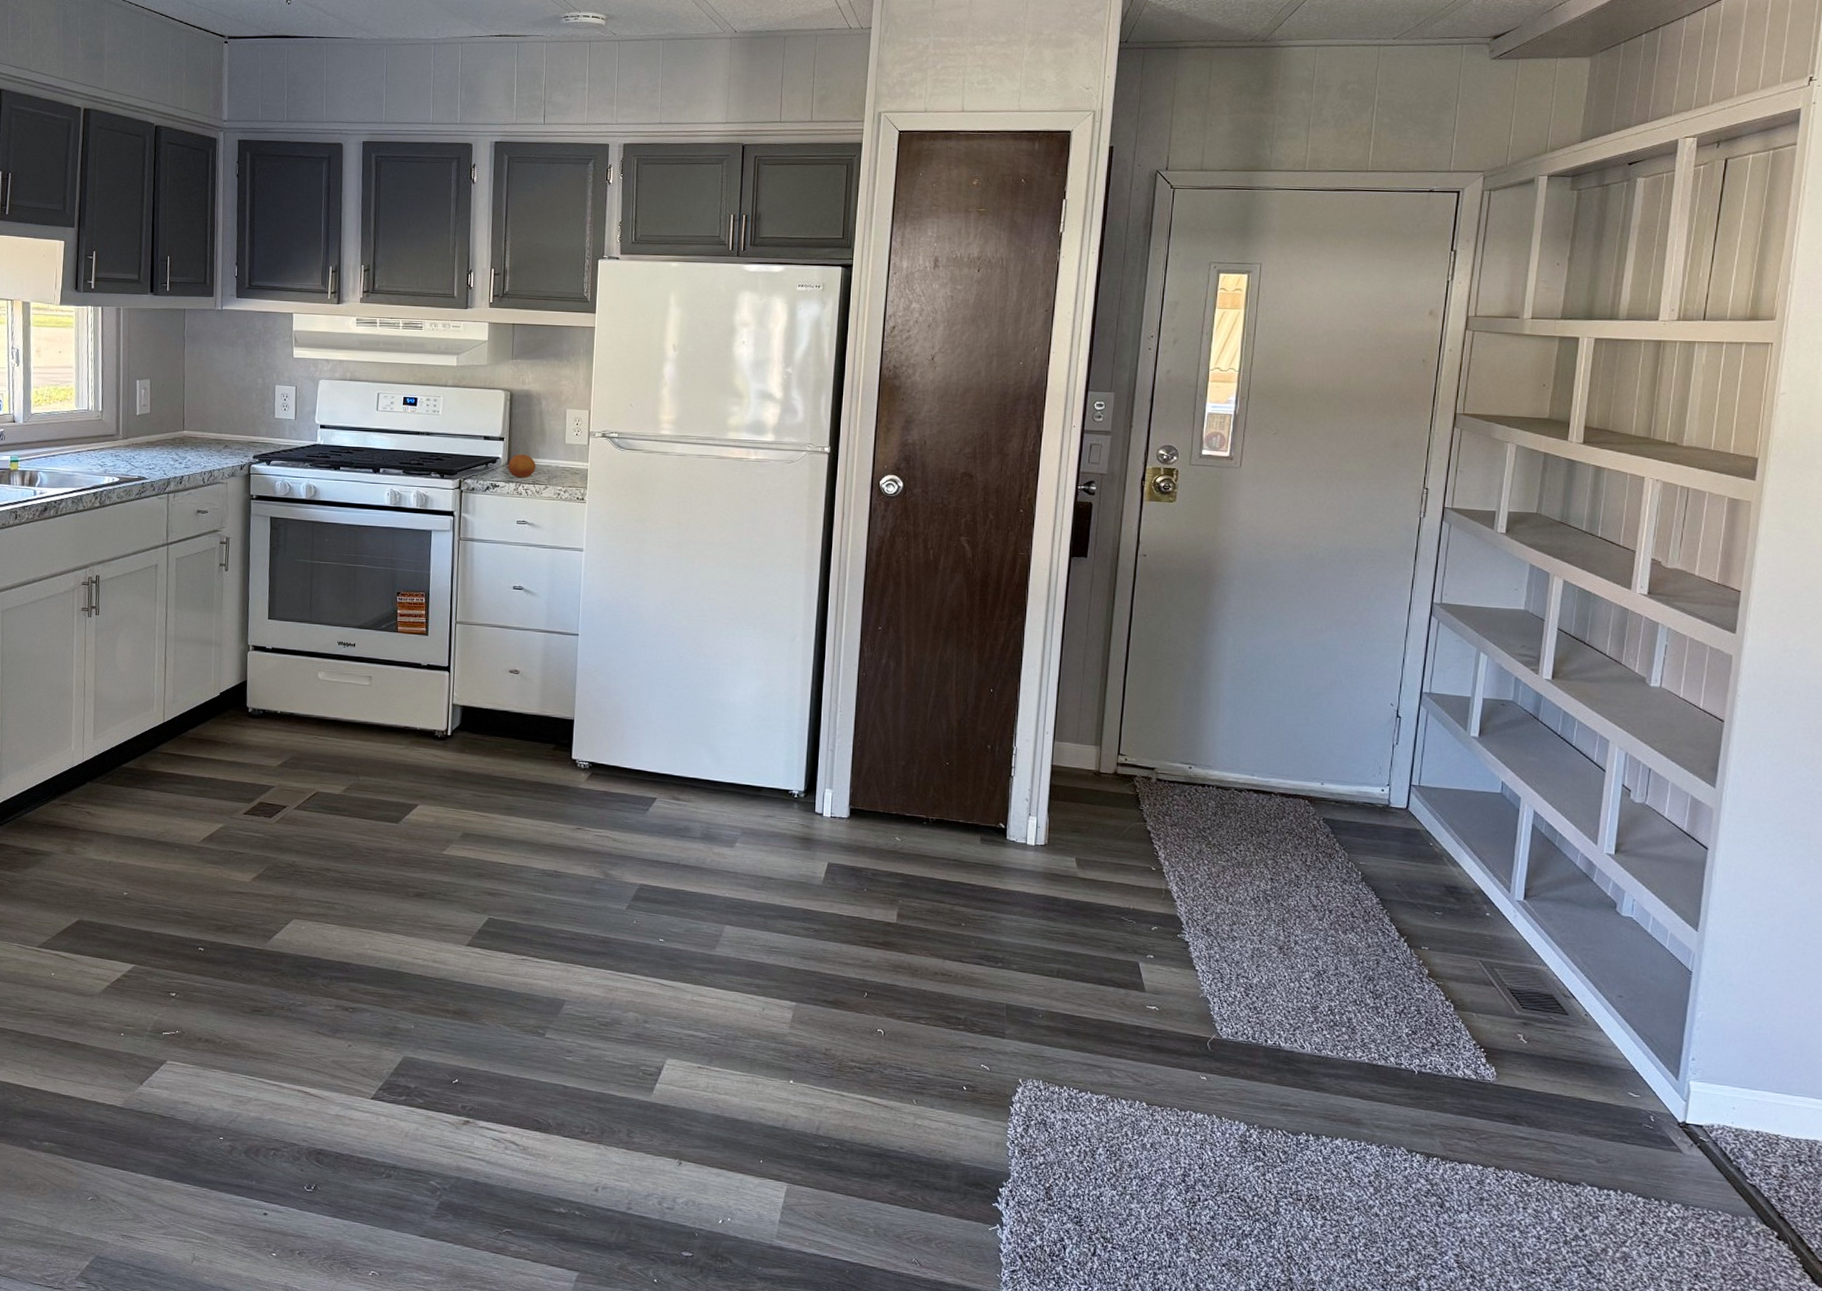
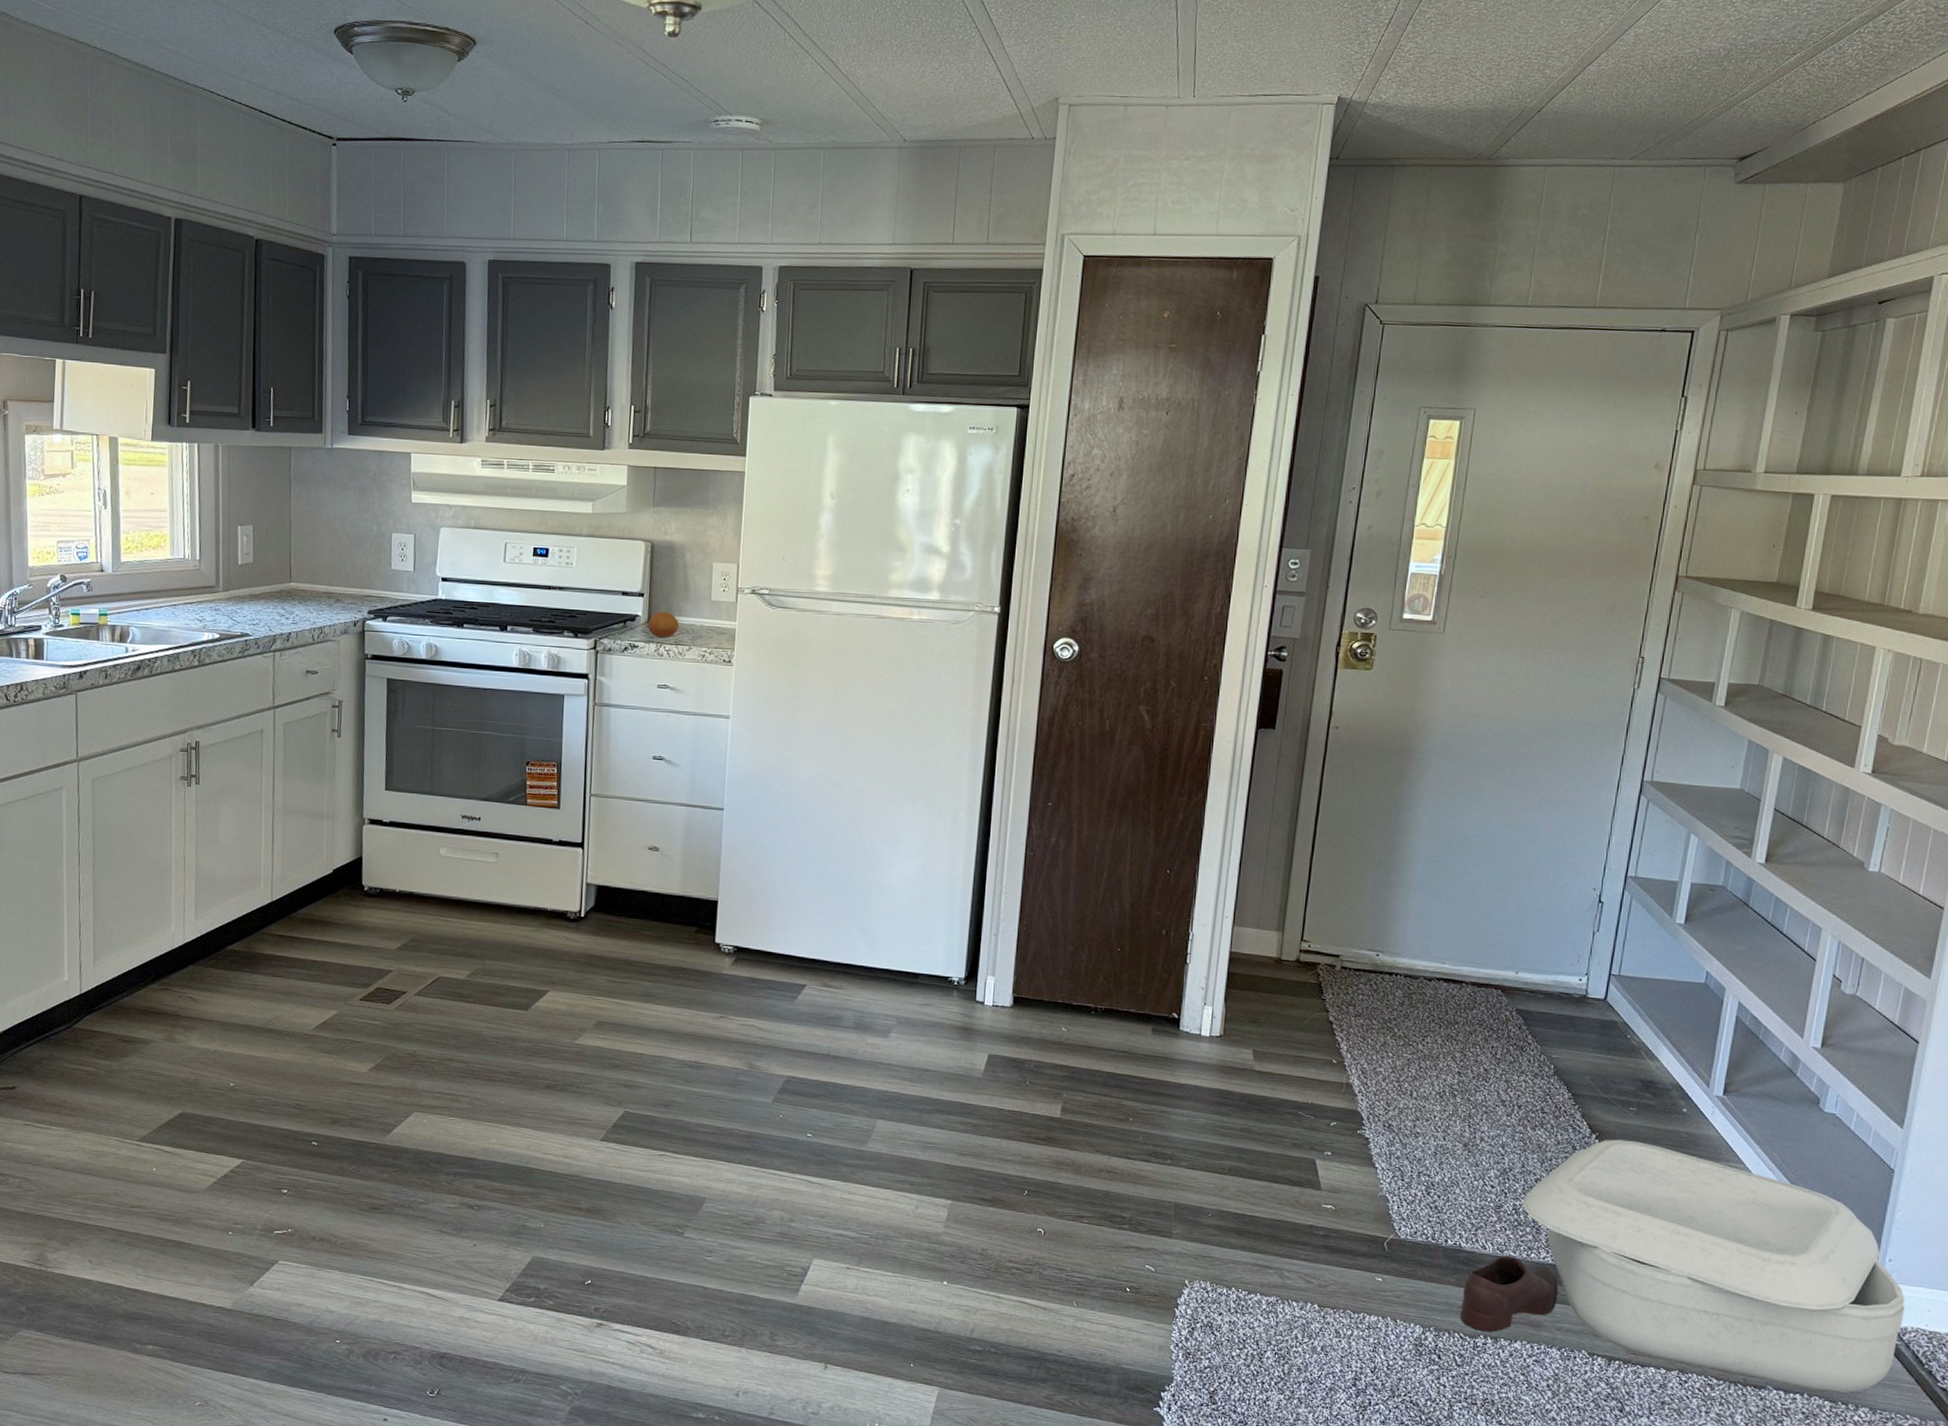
shoe: none [1283,1054,1375,1129] -> present [1460,1255,1559,1332]
pet bed: none [1337,942,1711,1190] -> present [1522,1139,1905,1393]

